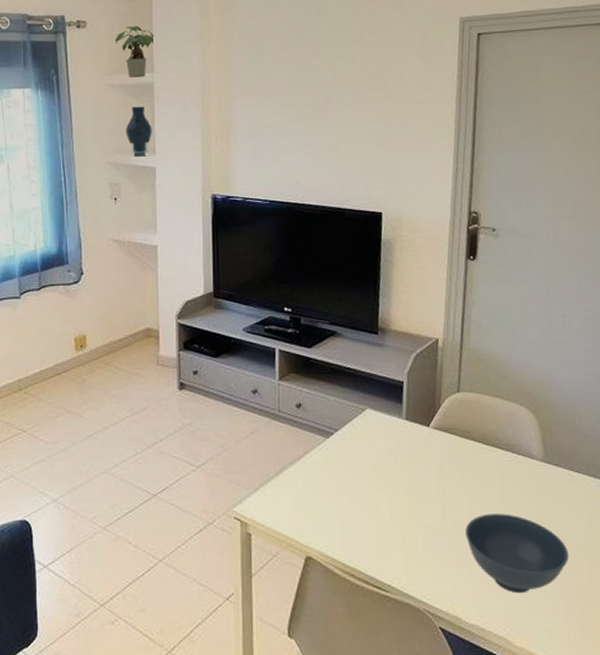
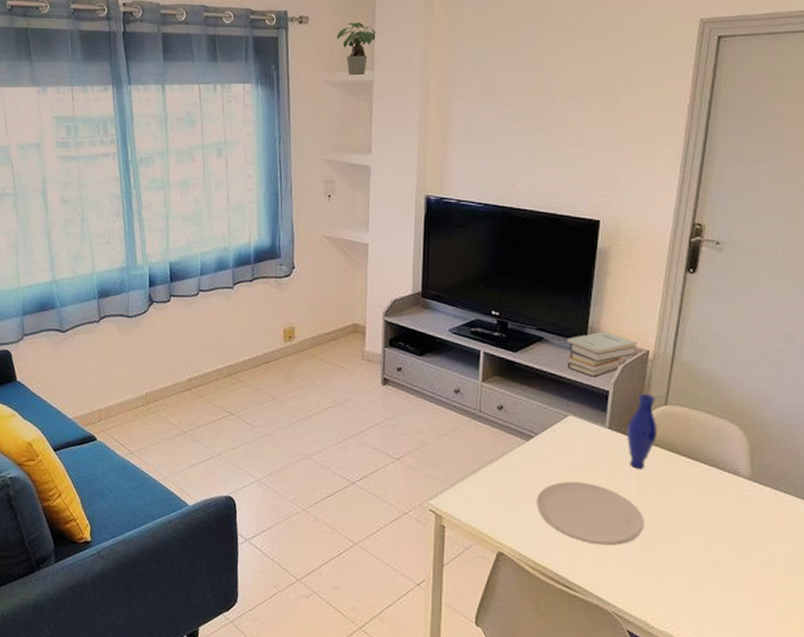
vase: present [126,106,152,157] -> none [342,104,369,155]
plate: none [341,476,448,540] -> present [537,481,644,546]
books: none [358,322,427,368] -> present [566,331,636,377]
vase: none [422,381,453,459] -> present [626,393,658,469]
bowl: present [465,513,570,594] -> none [662,526,769,606]

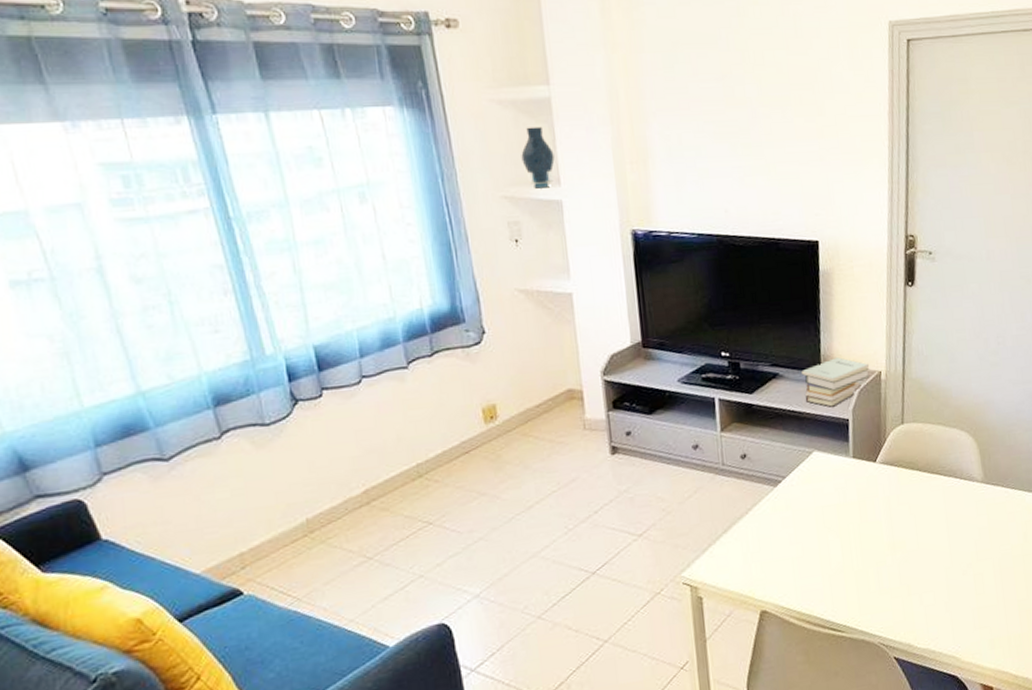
potted plant: present [336,22,378,75] -> none [497,26,548,91]
vase: none [342,104,369,155] -> present [521,126,555,189]
plate: present [537,481,644,546] -> none [792,517,897,580]
vase: present [626,393,658,469] -> none [869,415,899,494]

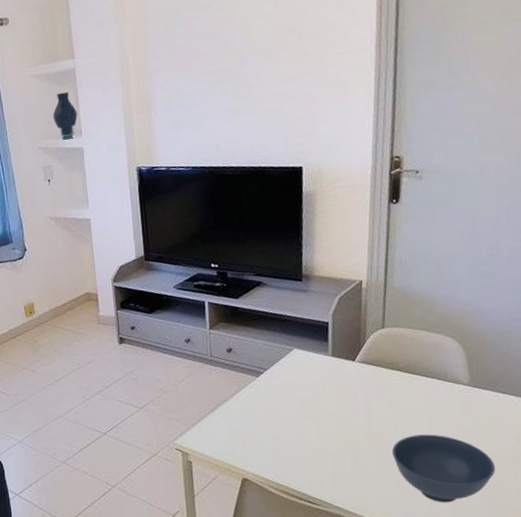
books: present [800,357,870,407] -> none [283,268,350,311]
bowl: none [914,538,1008,612] -> present [392,434,496,503]

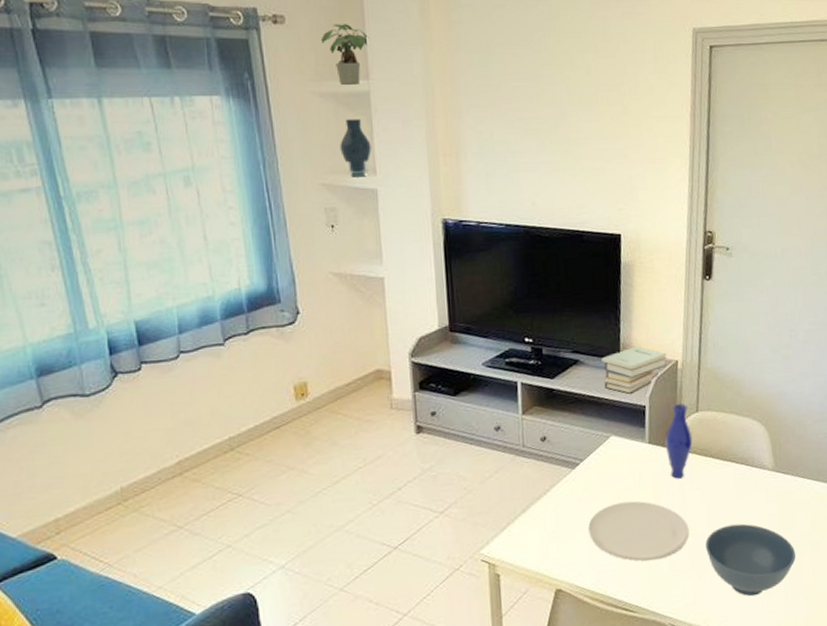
potted plant: none [36,16,74,66] -> present [320,24,369,85]
plate: none [272,407,375,462] -> present [588,501,690,562]
books: none [283,268,350,311] -> present [600,346,667,394]
vase: none [348,320,379,389] -> present [664,403,693,479]

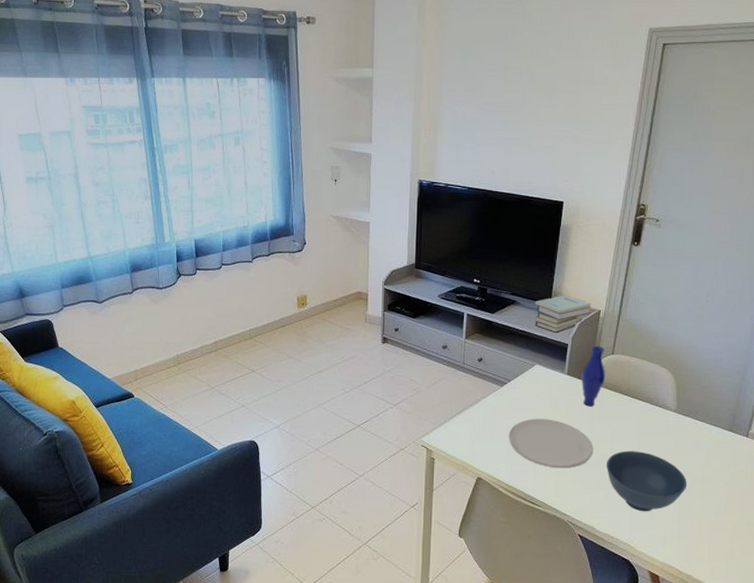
potted plant: present [320,24,369,85] -> none [340,24,377,72]
vase: present [340,119,372,177] -> none [346,98,370,144]

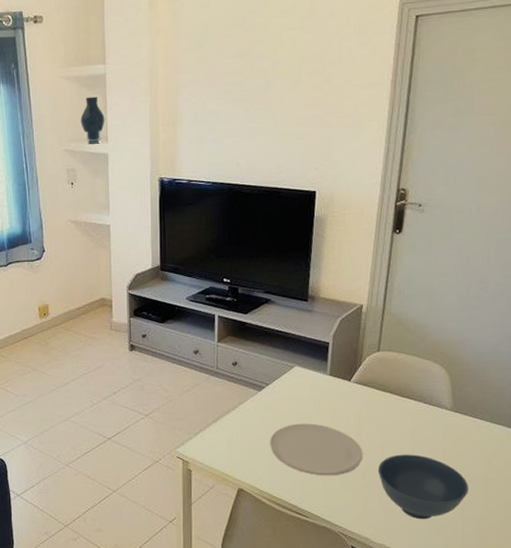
vase: none [346,98,370,144] -> present [80,96,105,144]
books: present [534,295,591,333] -> none [290,290,352,331]
vase: present [581,345,606,407] -> none [345,342,372,409]

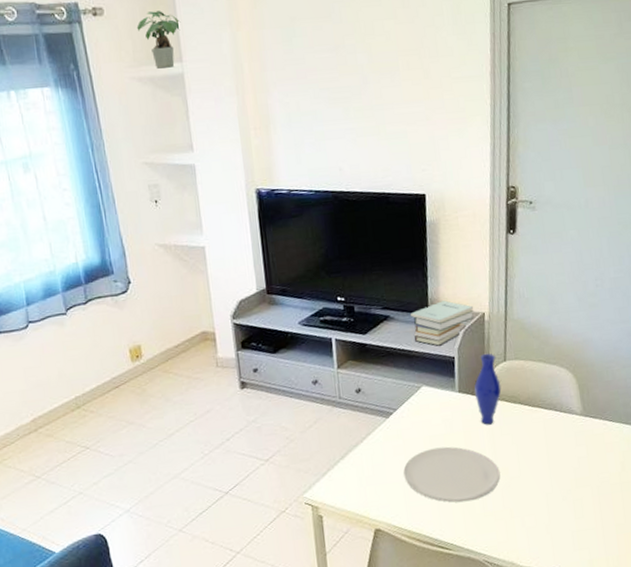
potted plant: none [69,19,107,69] -> present [136,11,181,69]
vase: present [80,96,105,144] -> none [159,99,188,155]
books: none [290,290,352,331] -> present [409,300,474,346]
vase: none [345,342,372,409] -> present [474,353,502,425]
bowl: present [378,454,469,520] -> none [516,466,607,535]

